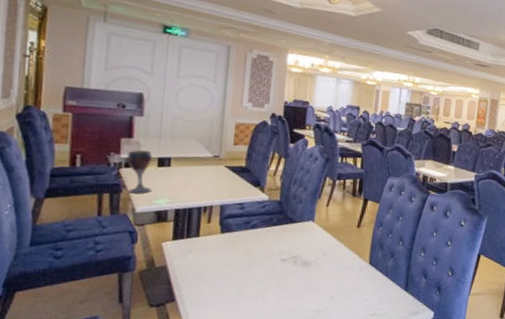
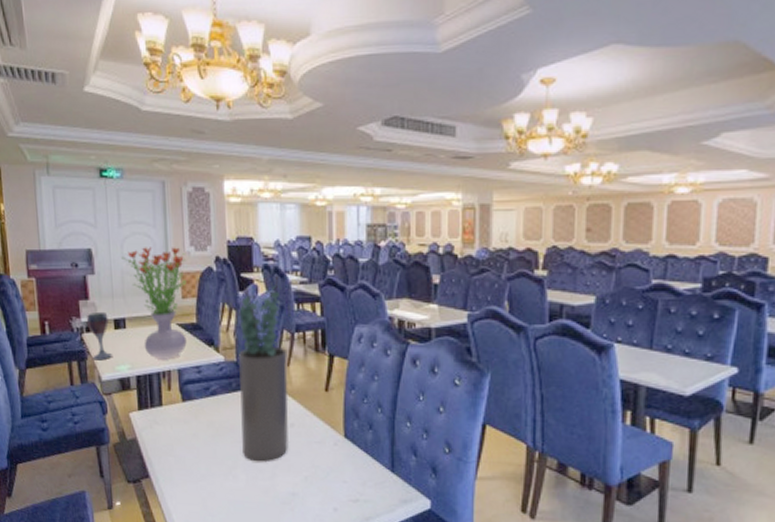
flower arrangement: none [175,98,242,197] -> present [121,247,187,360]
vase: none [275,134,330,286] -> present [237,276,289,463]

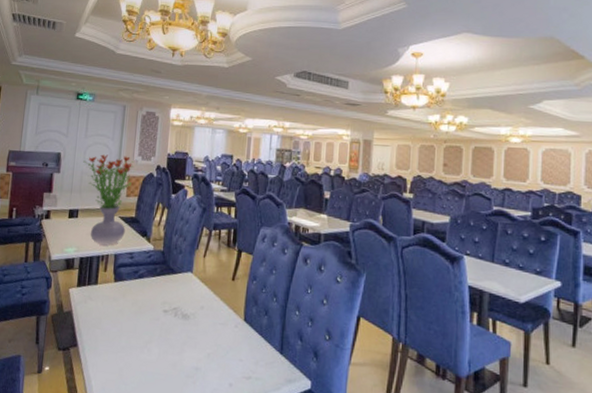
cup: present [86,311,112,361] -> none [47,202,65,243]
vase: present [237,276,289,463] -> none [158,184,206,339]

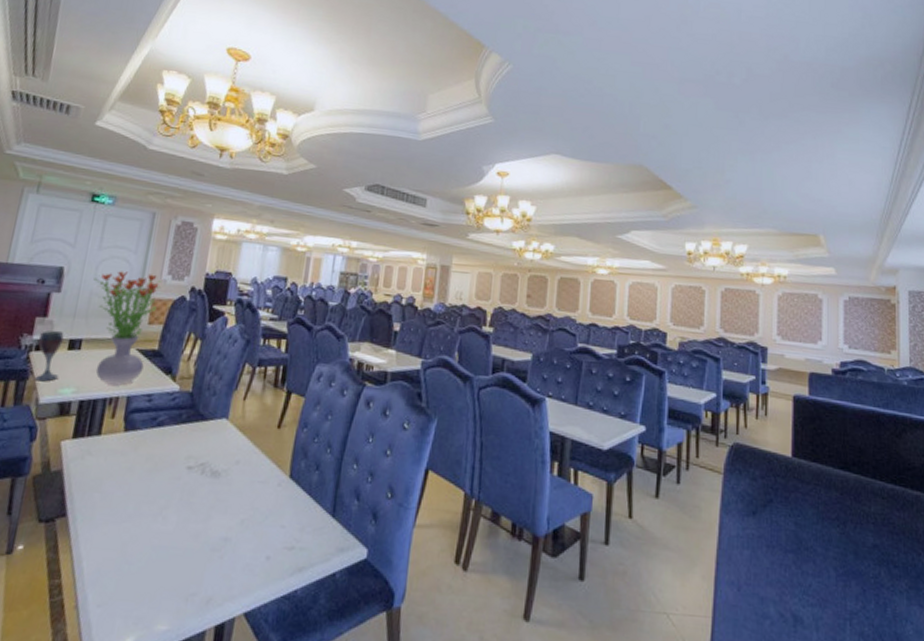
cup: none [47,202,65,243] -> present [35,330,64,382]

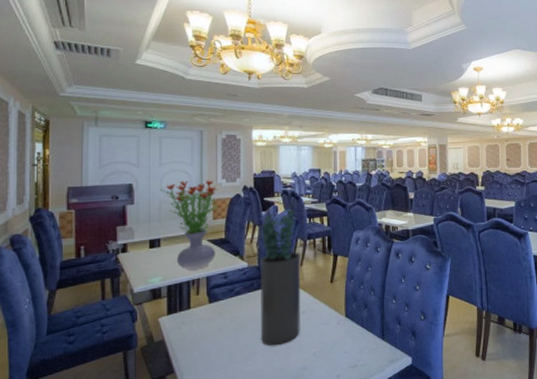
cup: present [35,330,64,382] -> none [122,234,145,276]
vase: none [179,311,252,503] -> present [259,199,301,345]

